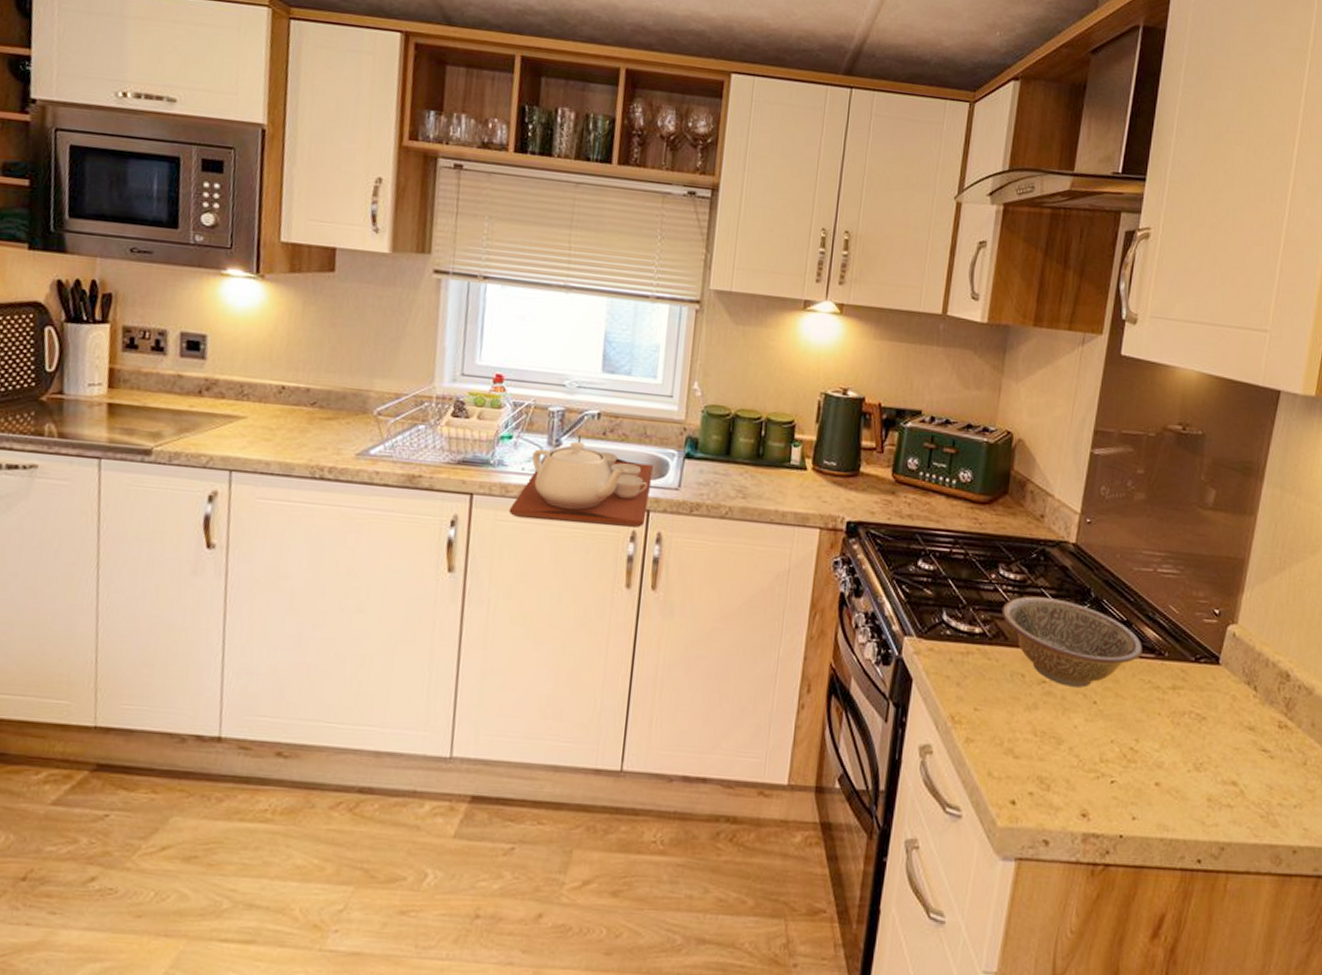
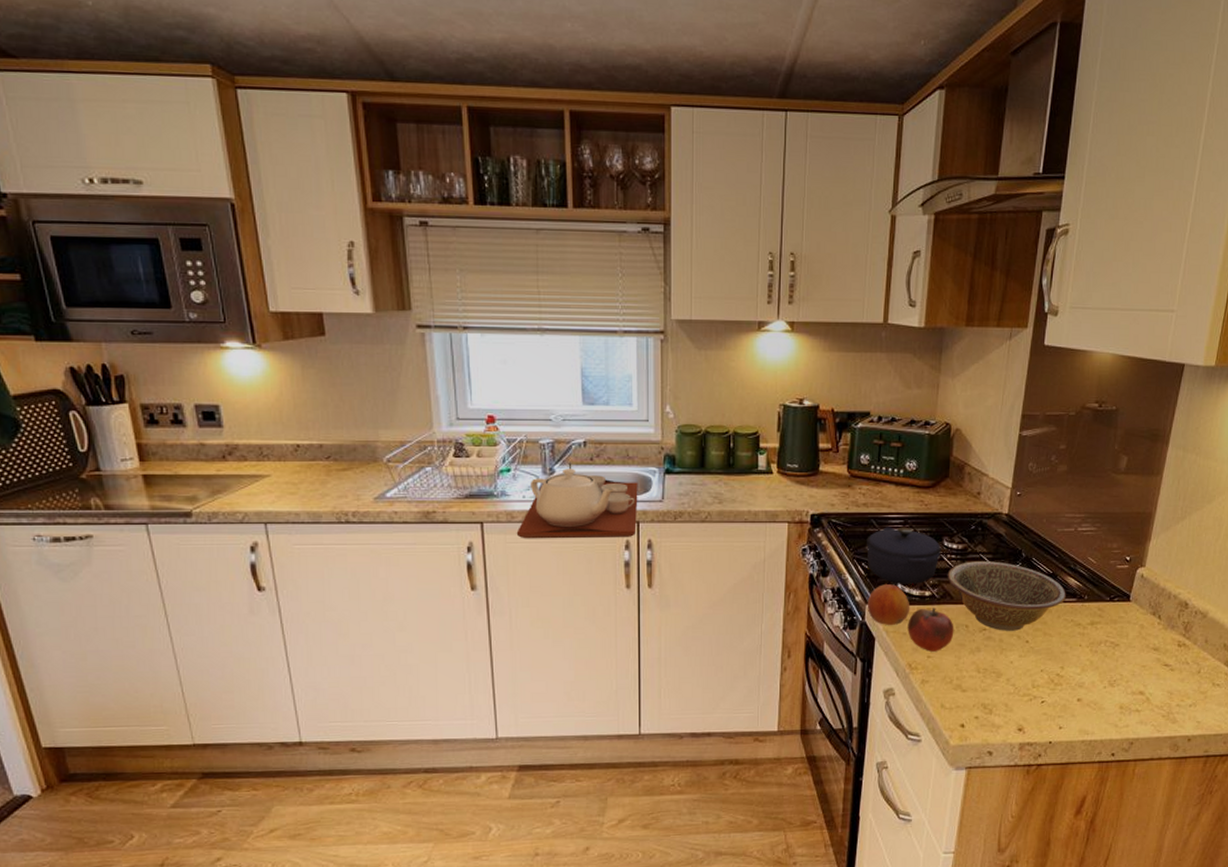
fruit: none [905,614,957,666] -> present [867,584,910,626]
cooking pot: none [908,545,996,617] -> present [866,527,941,584]
fruit: none [952,648,1008,704] -> present [907,608,954,652]

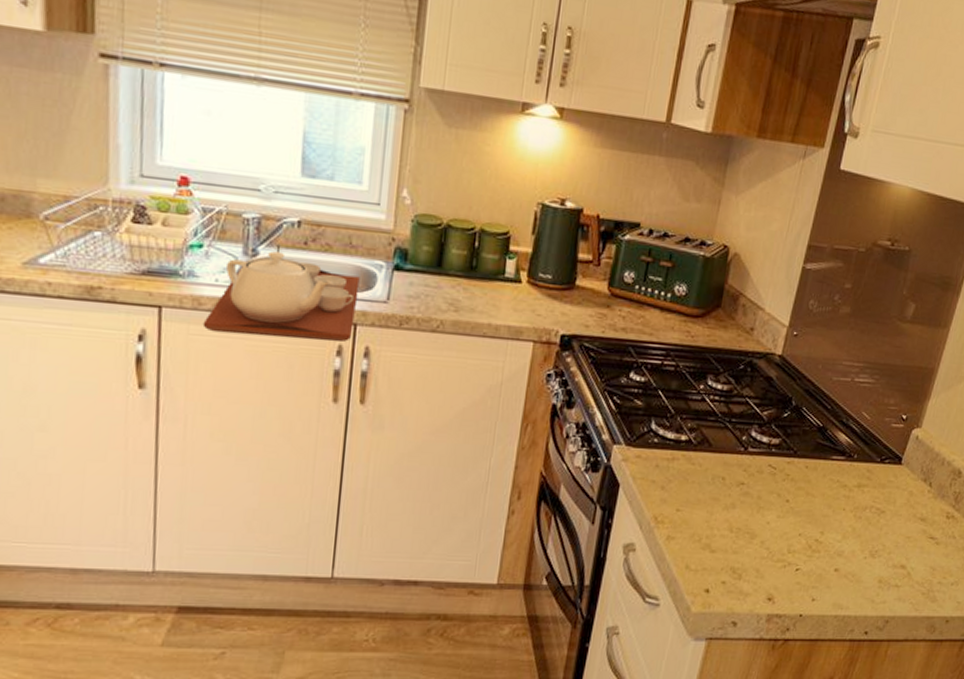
cooking pot: present [866,527,941,584] -> none [619,357,705,426]
fruit: present [867,584,910,626] -> none [614,423,663,472]
fruit: present [907,608,954,652] -> none [657,454,710,505]
decorative bowl: present [947,561,1066,631] -> none [707,405,835,488]

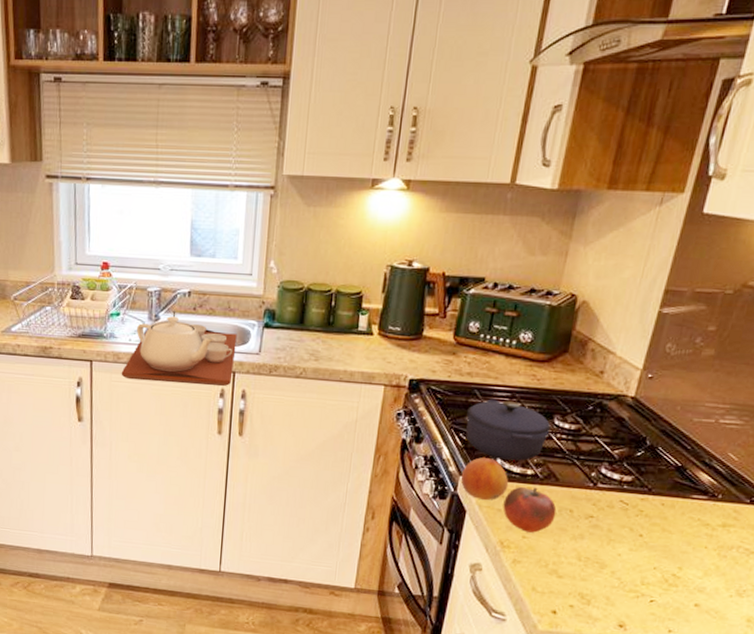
fruit: none [614,423,663,472] -> present [460,457,509,501]
cooking pot: none [619,357,705,426] -> present [465,399,551,461]
fruit: none [657,454,710,505] -> present [503,487,557,533]

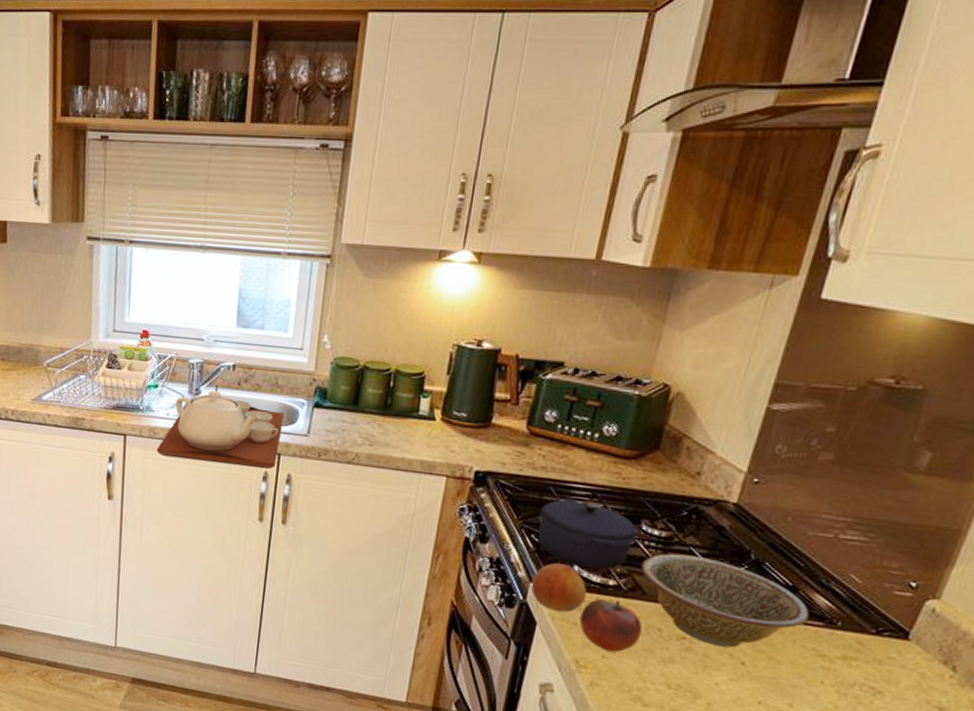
decorative bowl: none [554,443,696,523] -> present [640,553,810,648]

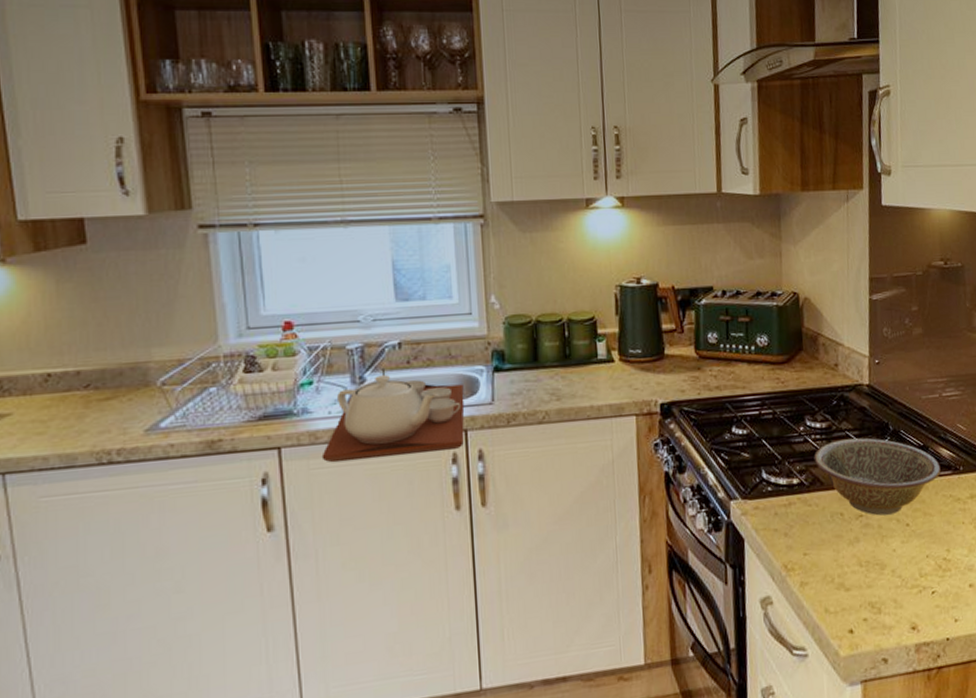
fruit: present [530,563,587,613] -> none [731,474,779,524]
cooking pot: present [538,497,638,570] -> none [723,408,805,474]
fruit: present [579,599,643,653] -> none [778,496,829,548]

